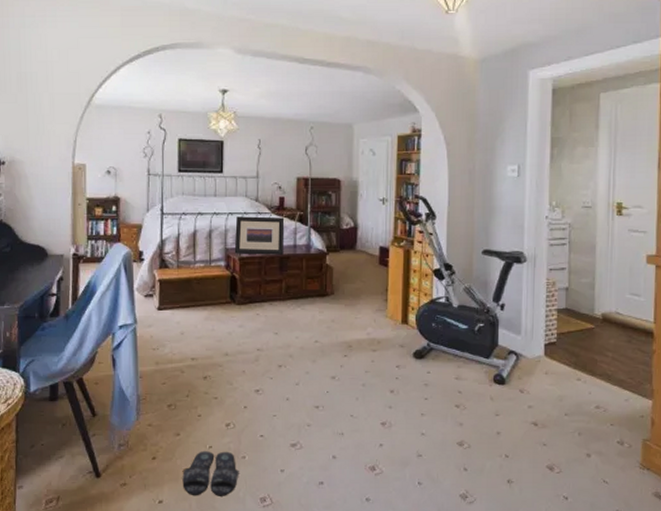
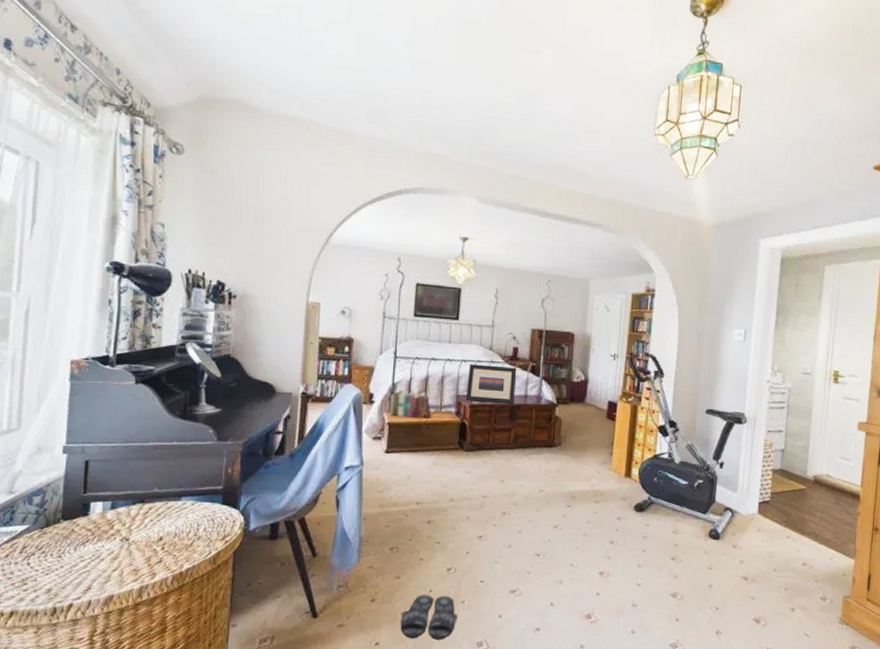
books: none [159,245,201,275] -> present [389,389,431,420]

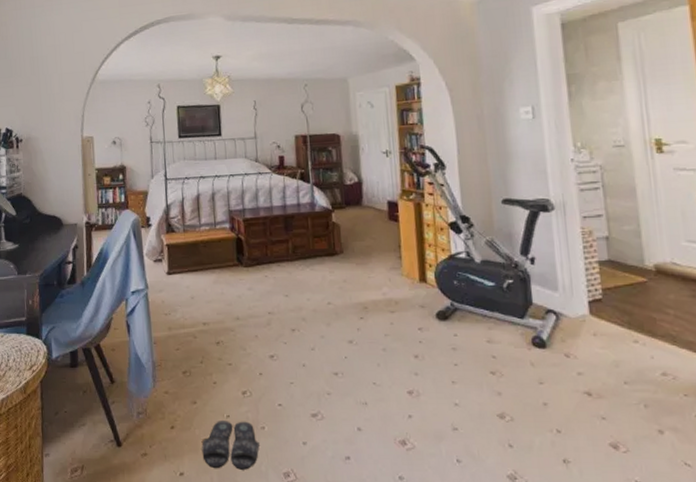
books: present [389,389,431,420] -> none [166,210,206,238]
picture frame: present [465,364,517,404] -> none [237,176,288,215]

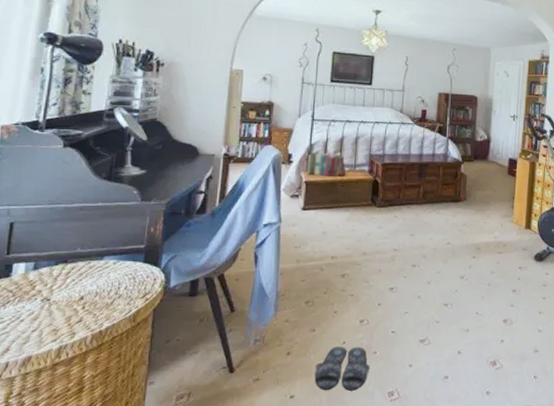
books: none [166,210,206,238] -> present [306,149,346,178]

